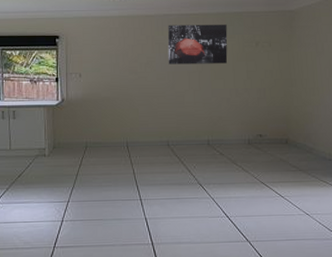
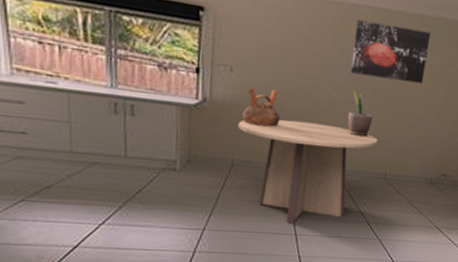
dining table: none [88,106,198,191] -> present [238,119,378,224]
vessel: none [91,86,119,114] -> present [242,87,280,128]
potted plant: none [171,76,191,112] -> present [347,89,373,137]

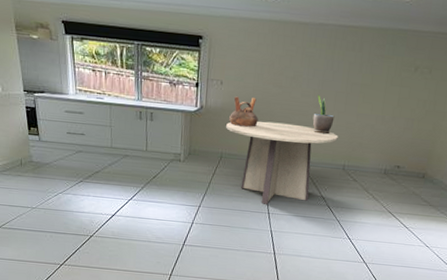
wall art: present [350,19,431,84] -> none [316,36,388,88]

